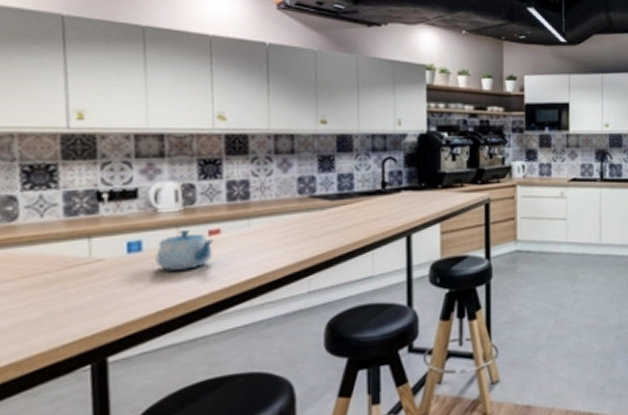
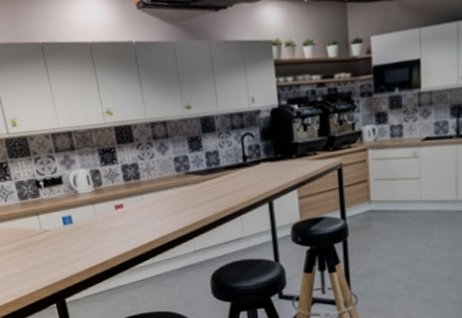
teapot: present [155,230,214,271] -> none [82,206,121,237]

